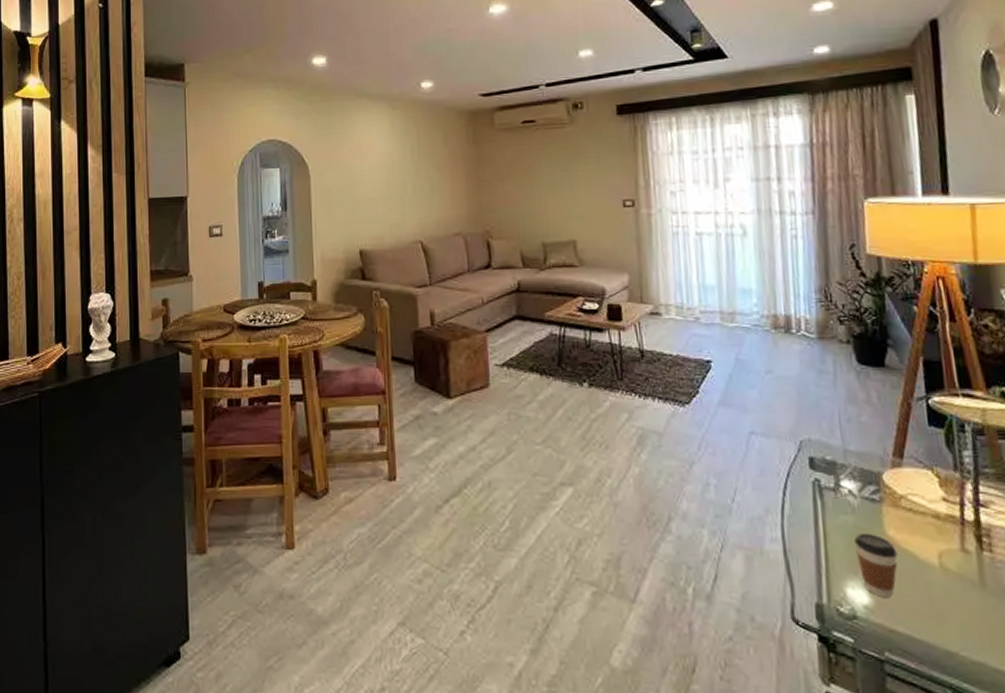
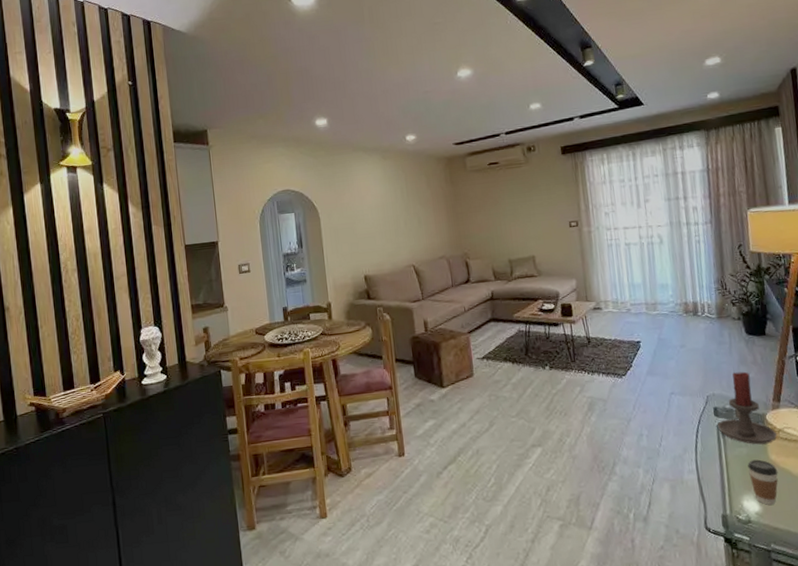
candle holder: none [814,413,897,514] -> present [718,371,777,445]

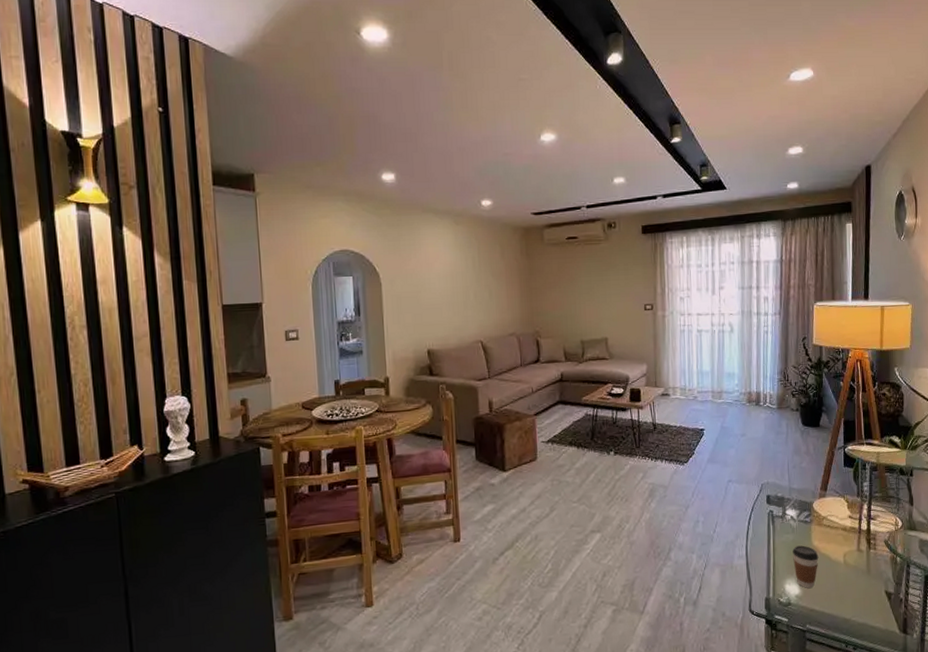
candle holder: present [718,371,777,445] -> none [769,461,821,532]

